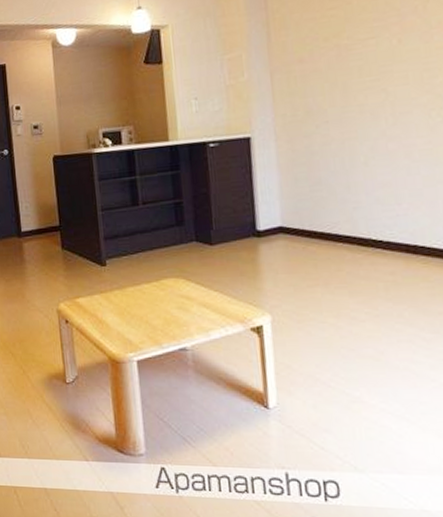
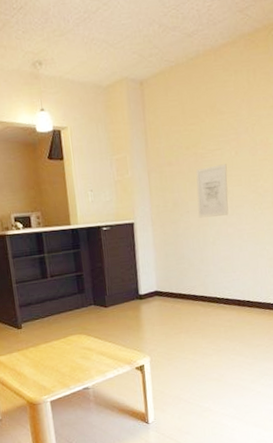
wall art: none [338,56,389,130] -> present [196,164,229,218]

